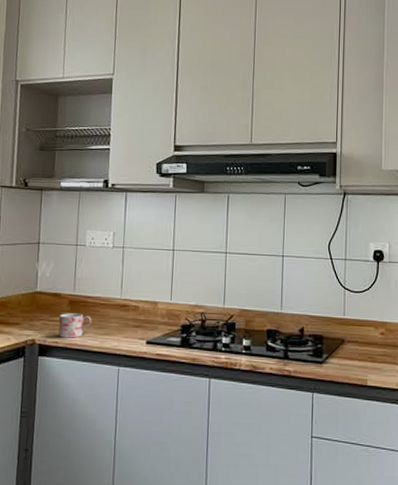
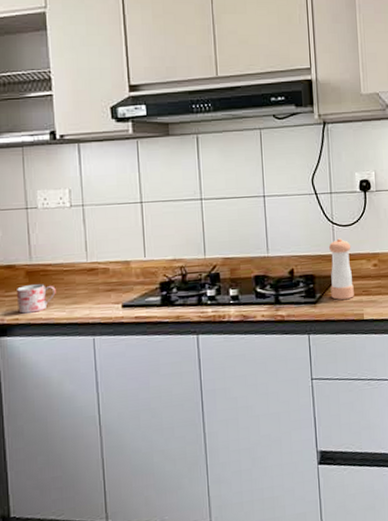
pepper shaker: none [337,303,361,363] -> present [328,238,354,300]

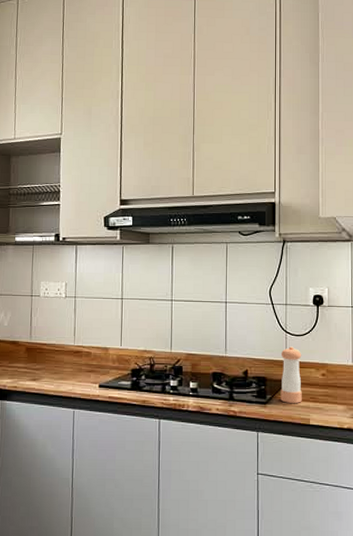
mug: present [17,284,56,314] -> none [17,359,48,383]

